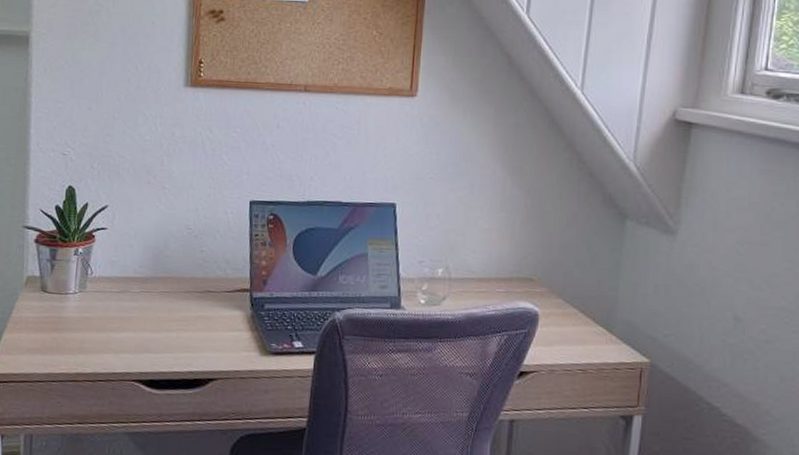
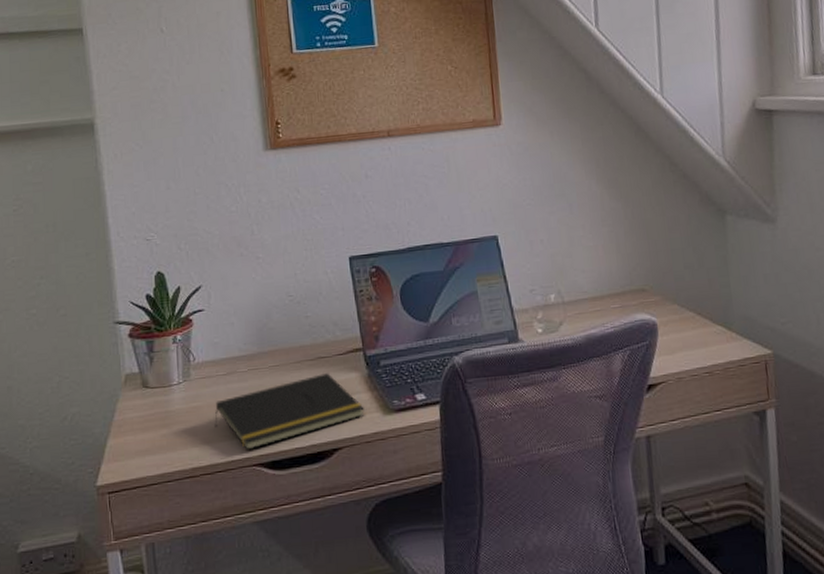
notepad: none [102,306,243,366] -> present [214,373,365,450]

